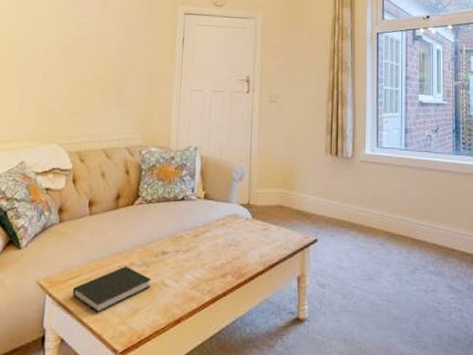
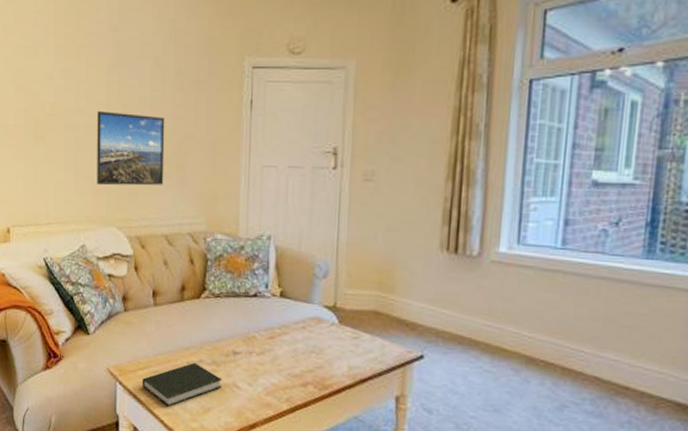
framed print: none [41,42,110,107] -> present [97,111,165,186]

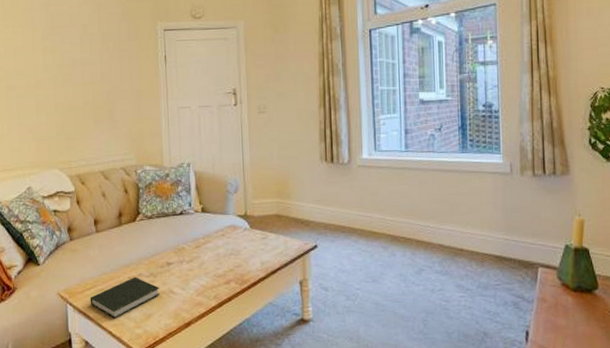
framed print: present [97,111,165,186] -> none [35,72,97,135]

